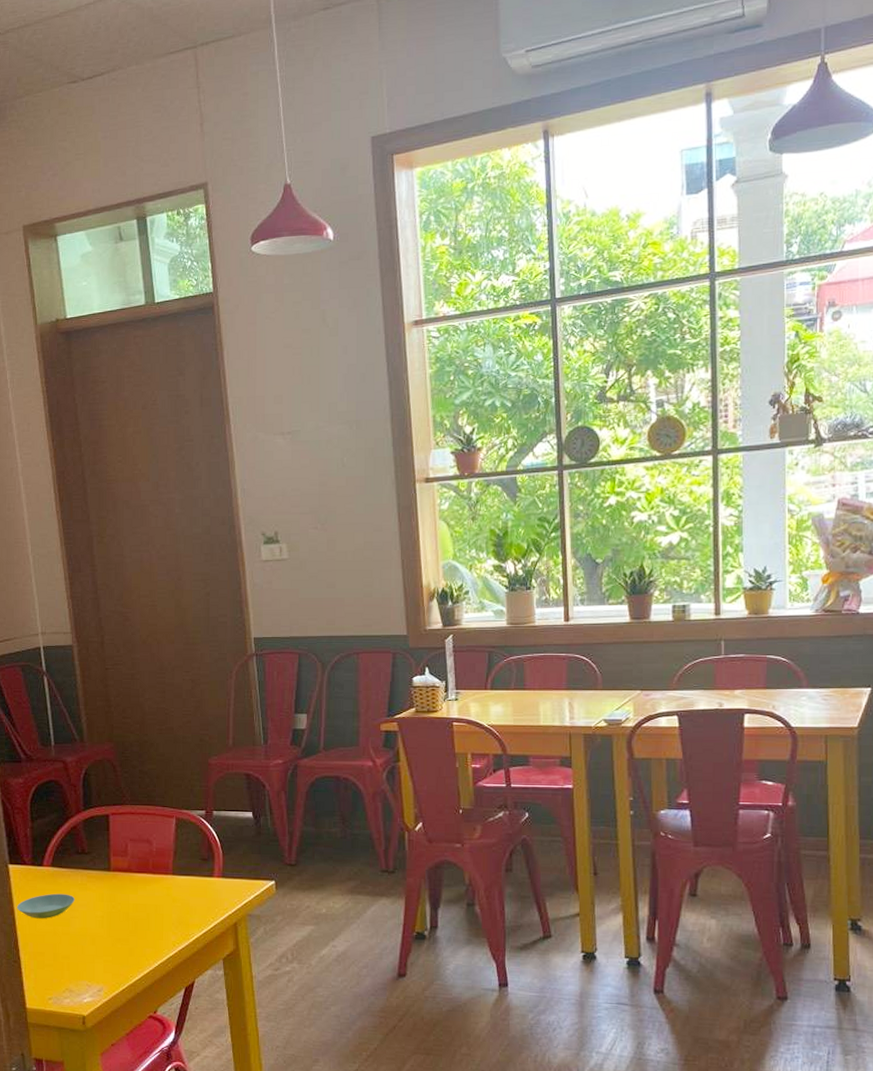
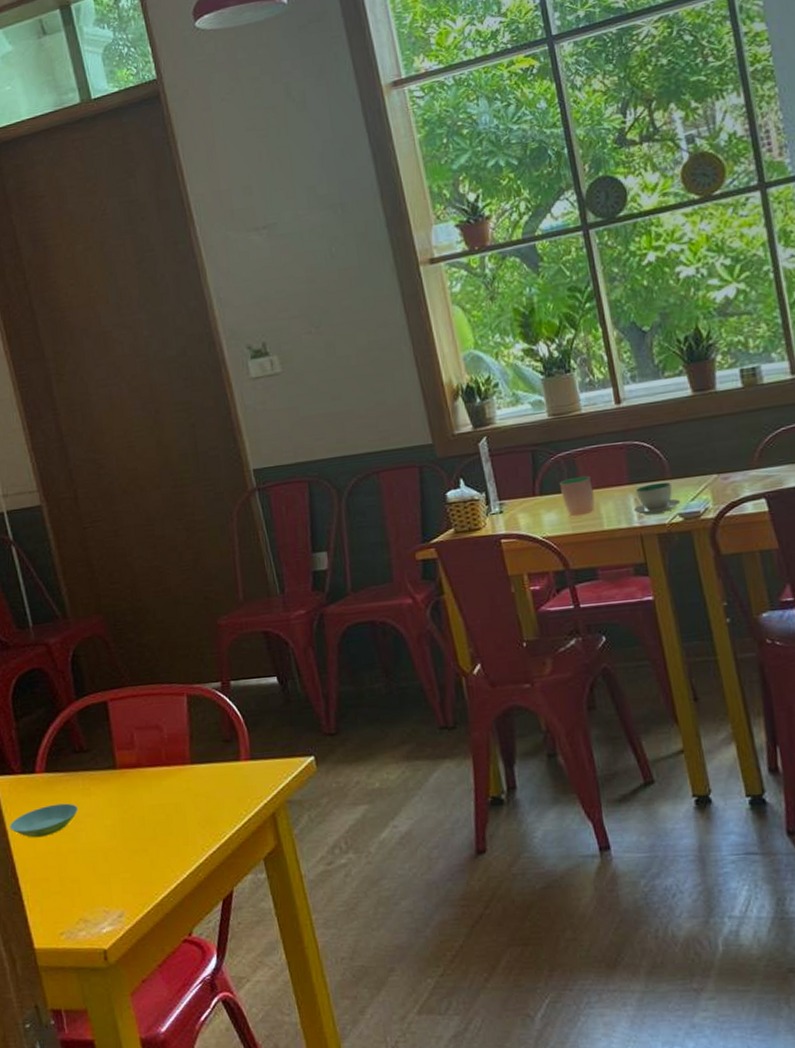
cup: none [508,678,536,711] -> present [559,475,595,517]
cup: none [567,691,607,718] -> present [634,482,681,515]

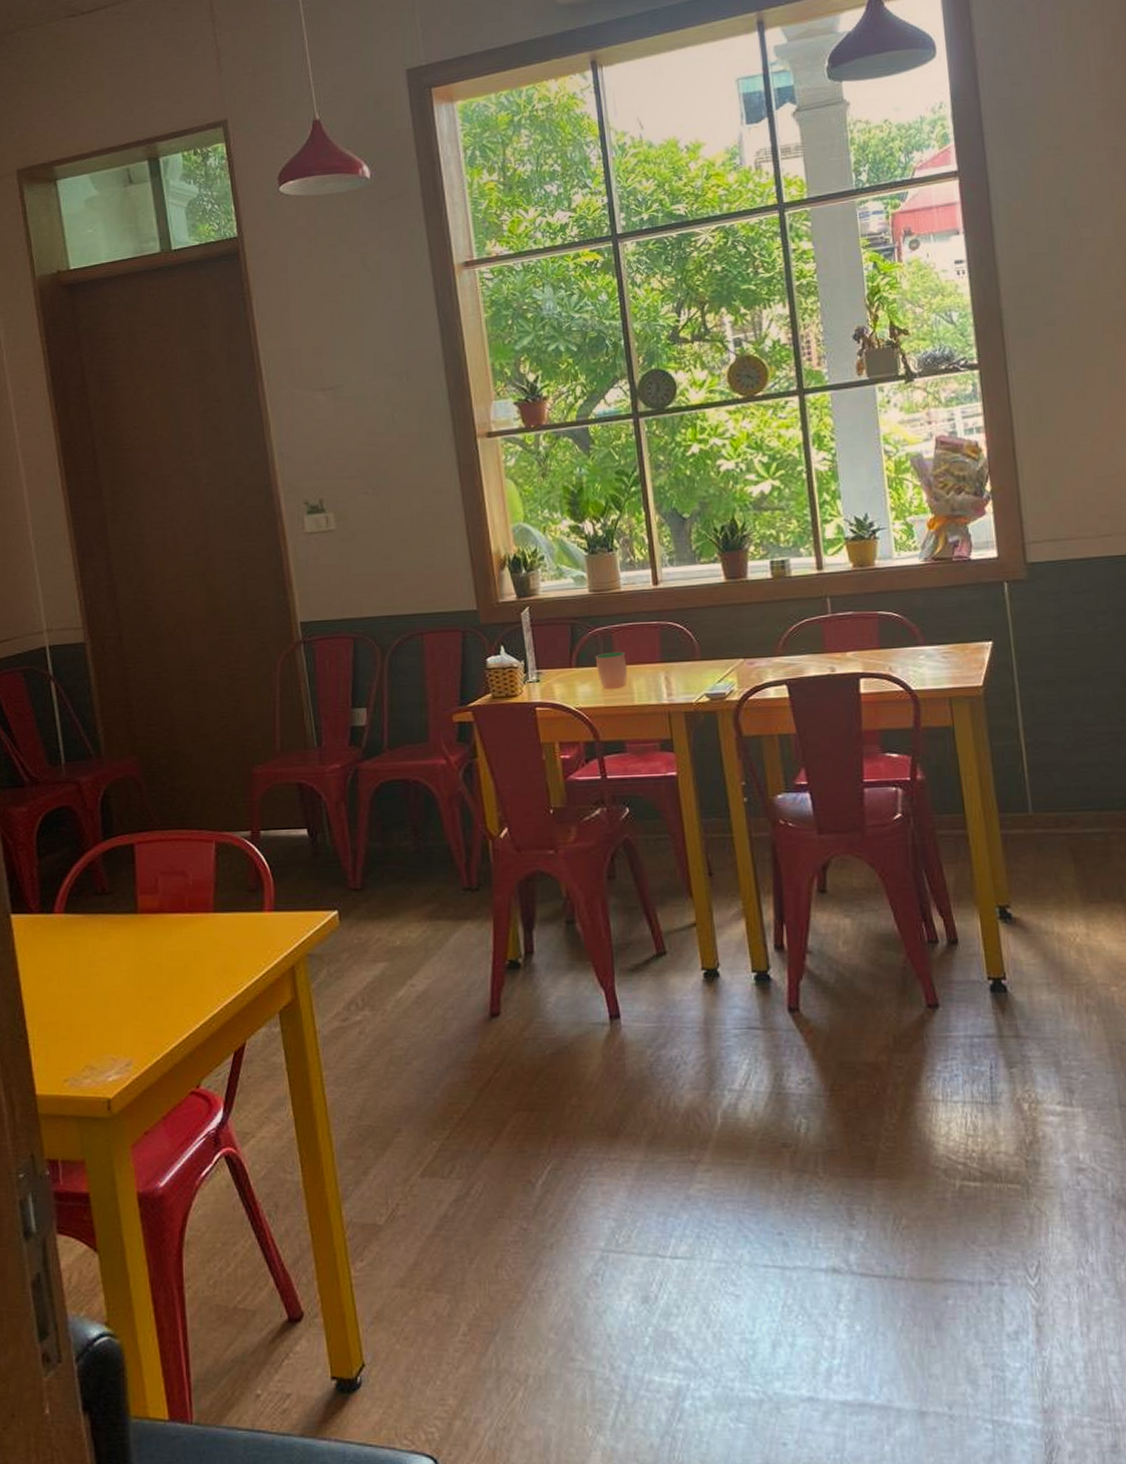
saucer: present [9,803,79,838] -> none [21,946,95,980]
cup: present [634,482,681,515] -> none [664,662,708,694]

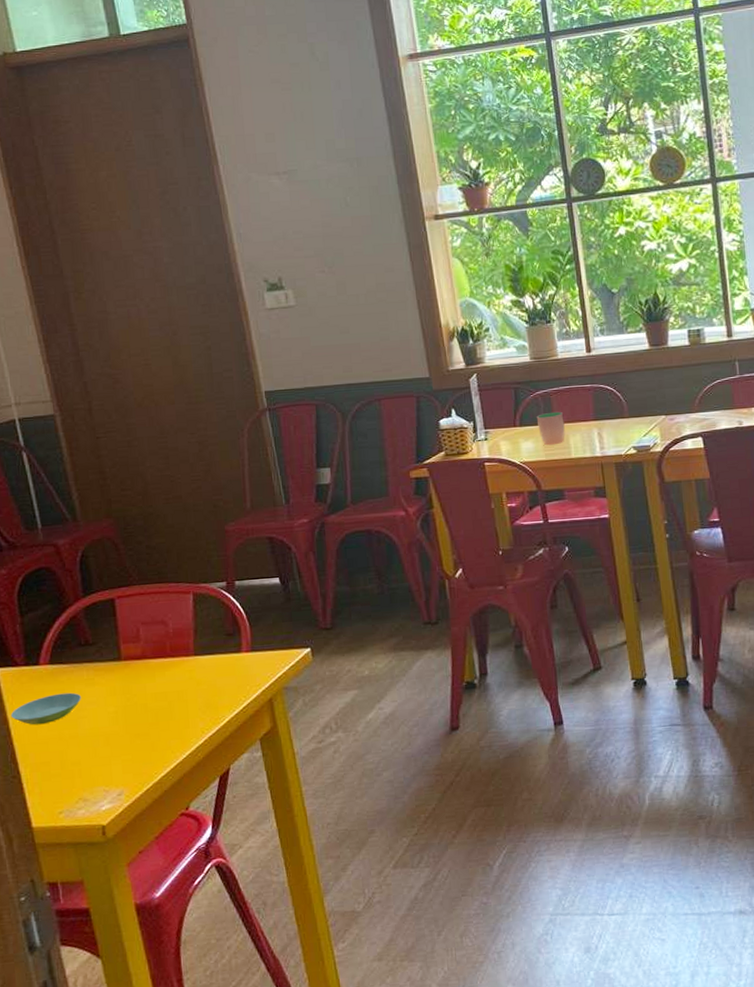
saucer: none [21,946,95,980] -> present [10,692,82,725]

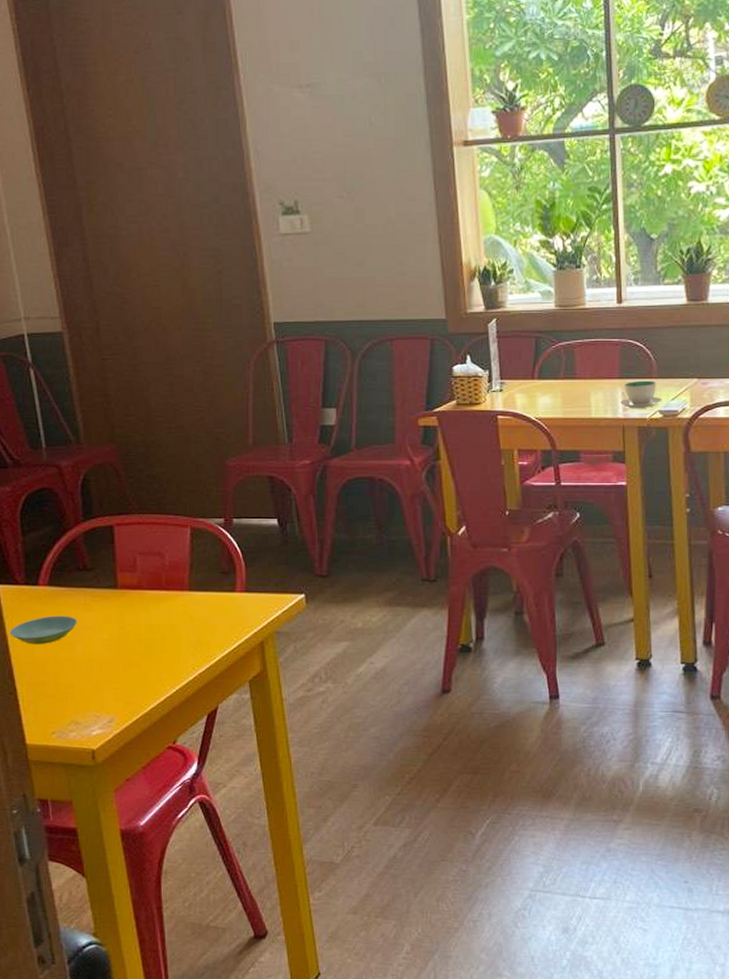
cup: present [536,411,565,446] -> none [557,366,587,402]
cup: none [597,420,635,447] -> present [620,380,662,409]

